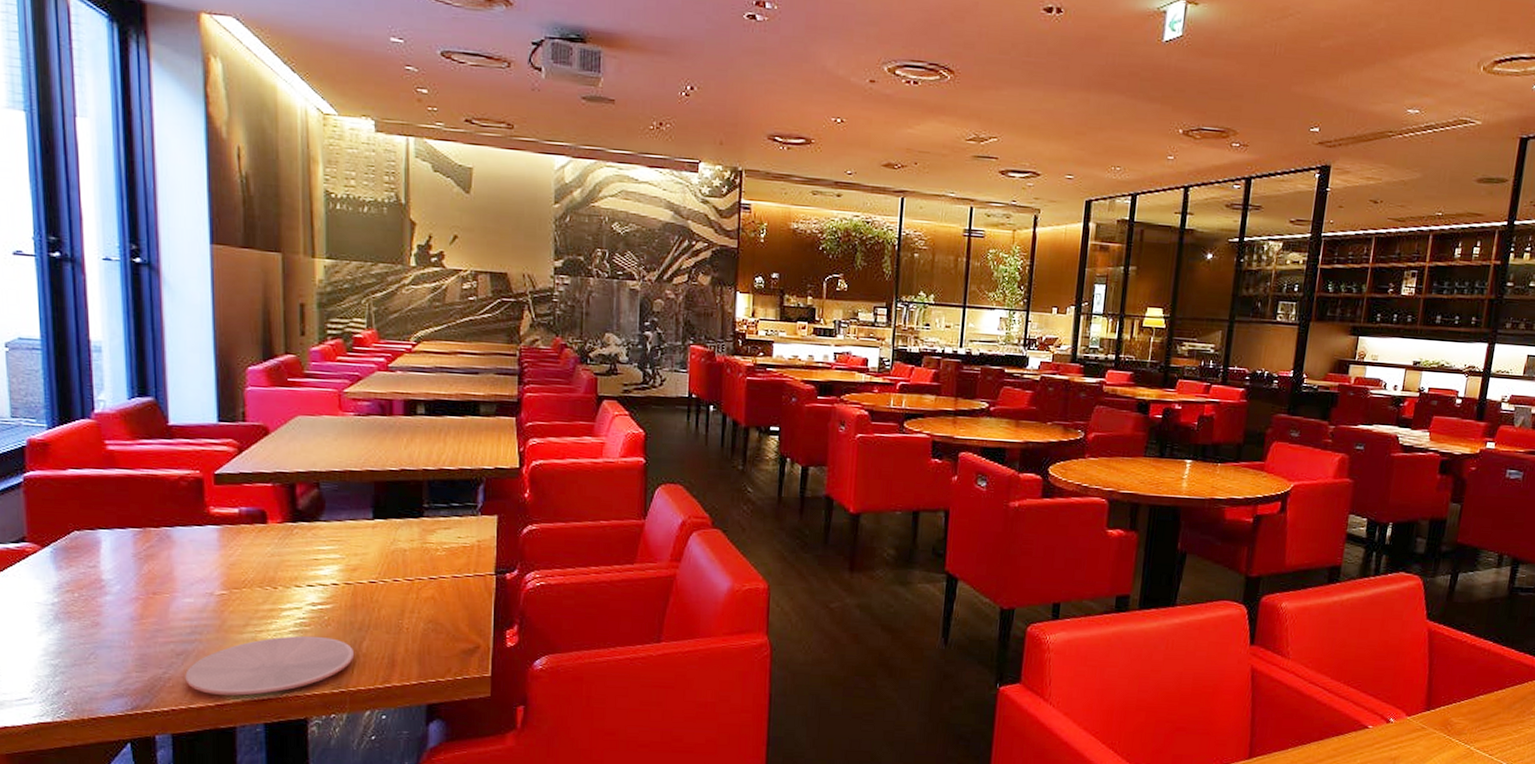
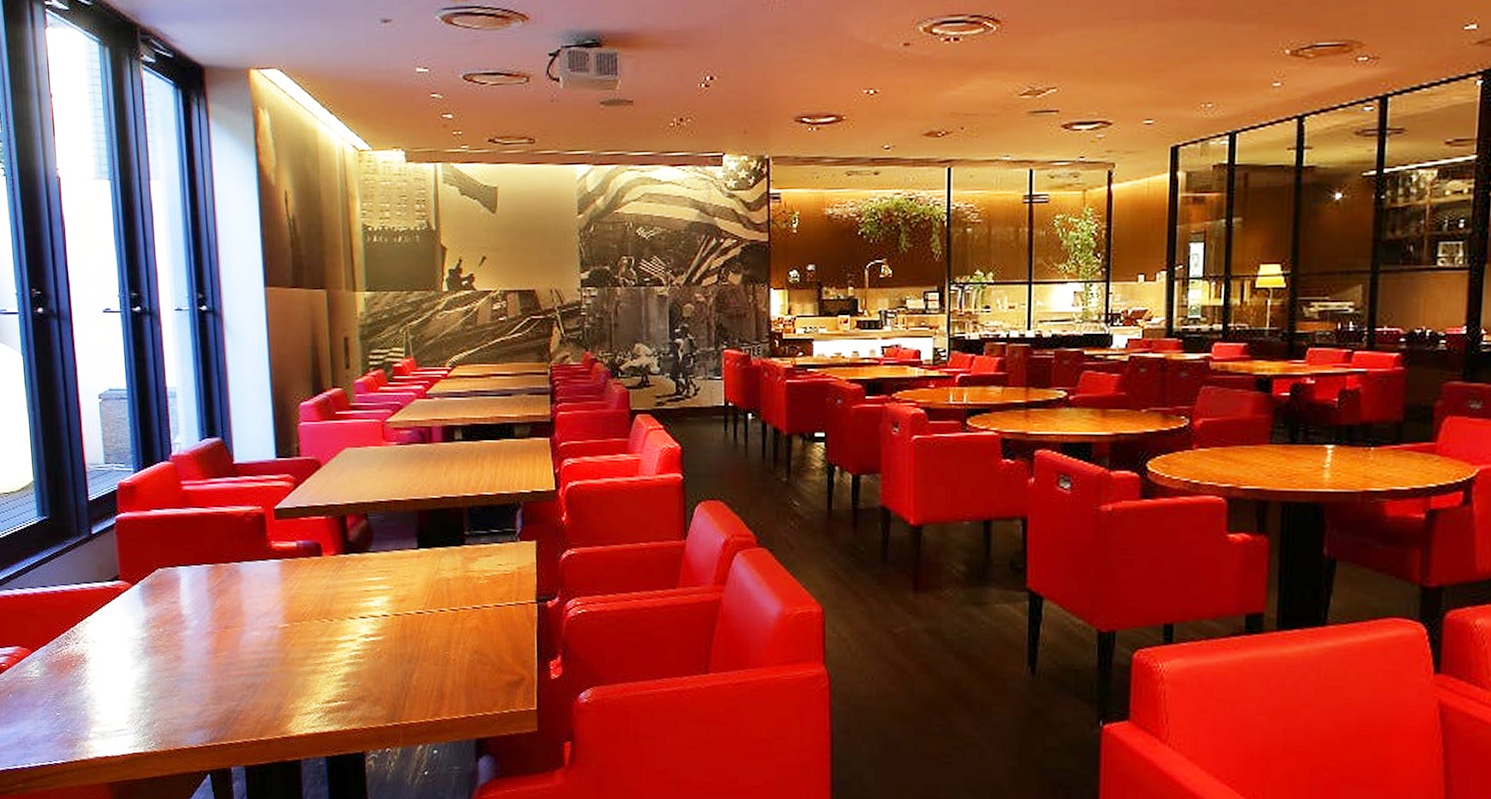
plate: present [185,635,355,696] -> none [255,668,406,729]

